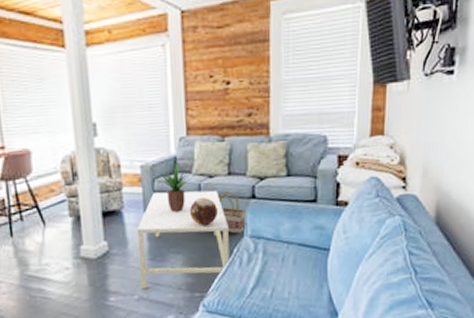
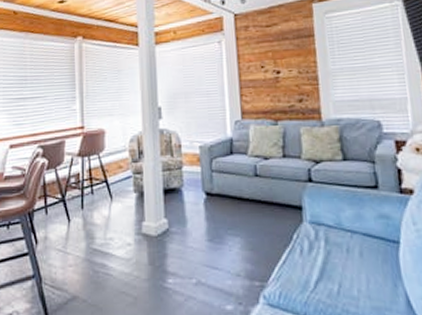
coffee table: present [137,190,230,289] -> none [195,172,290,273]
potted plant: present [156,162,190,213] -> none [214,144,246,193]
decorative sphere: present [190,197,218,226] -> none [247,178,275,209]
basket: present [218,191,246,235] -> none [274,174,305,220]

